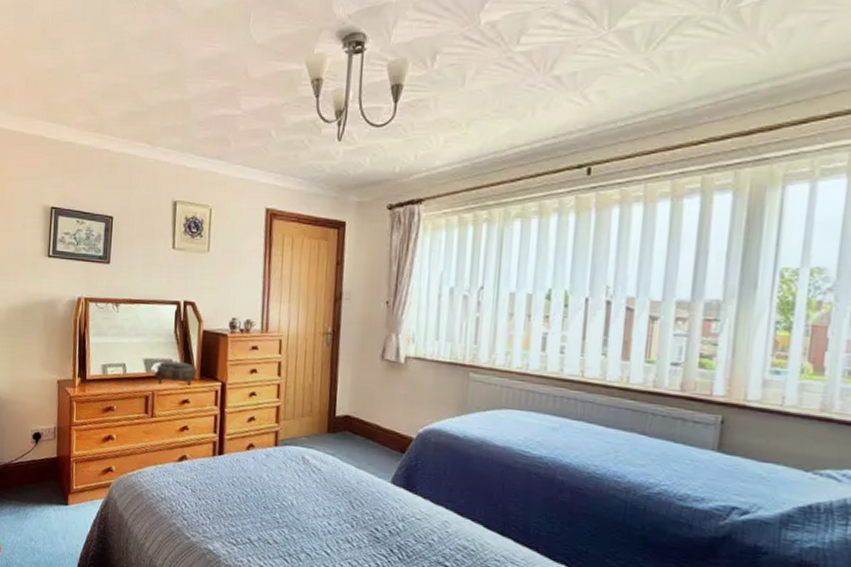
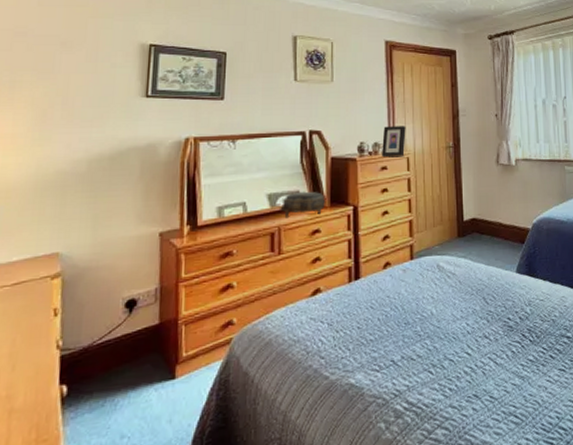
picture frame: none [252,303,281,337] -> present [381,126,406,157]

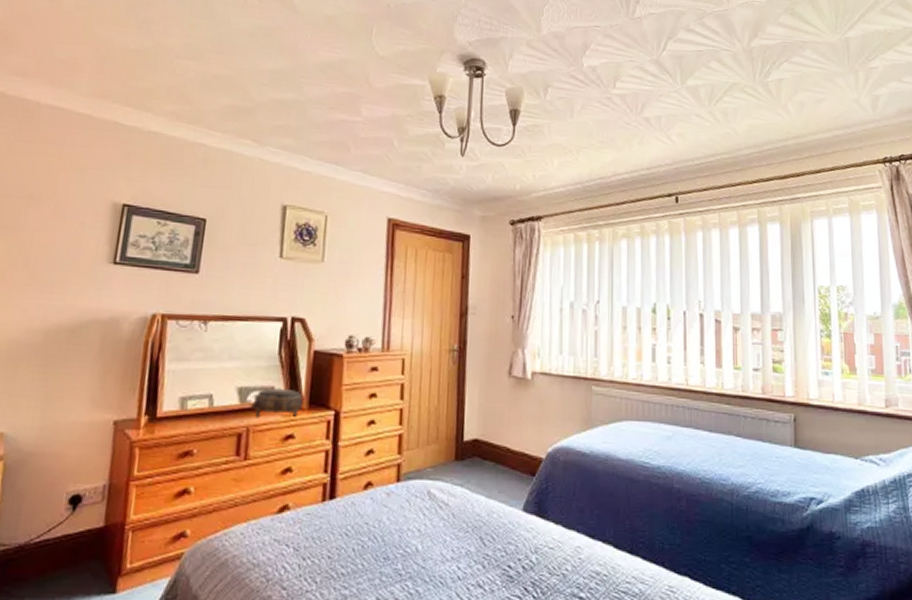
picture frame: present [381,126,406,157] -> none [372,319,404,356]

